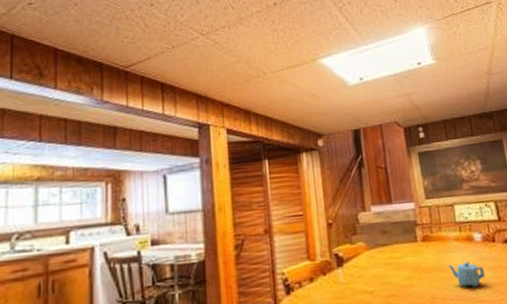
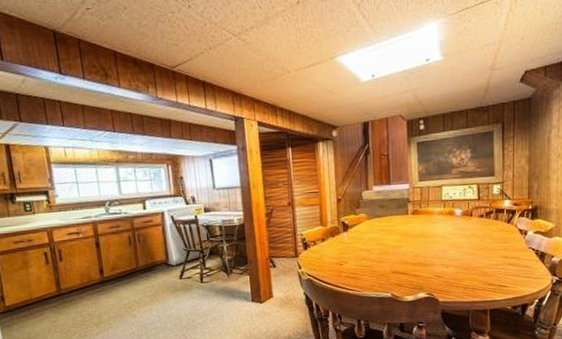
teapot: present [448,261,486,288] -> none [430,230,460,250]

